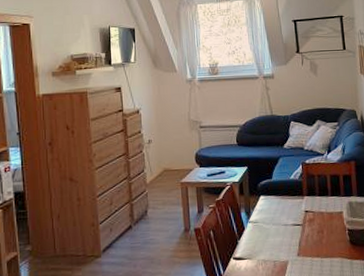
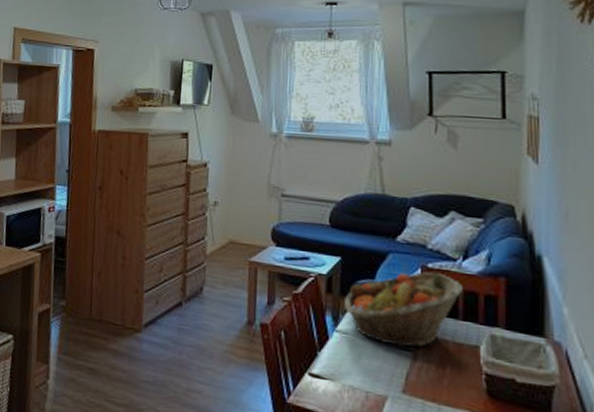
fruit basket: none [253,165,330,224] -> present [344,271,464,348]

